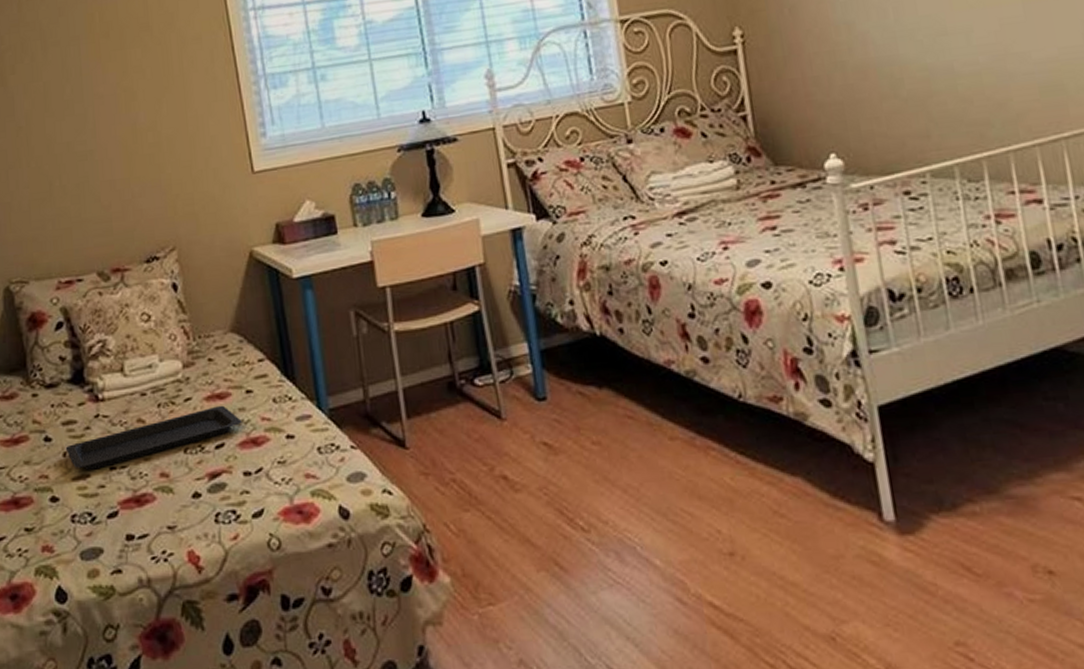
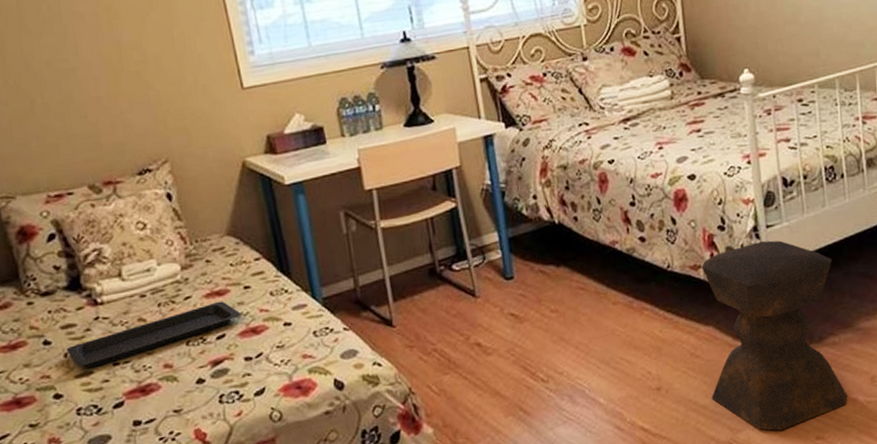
stool: none [783,370,999,628] -> present [701,240,848,431]

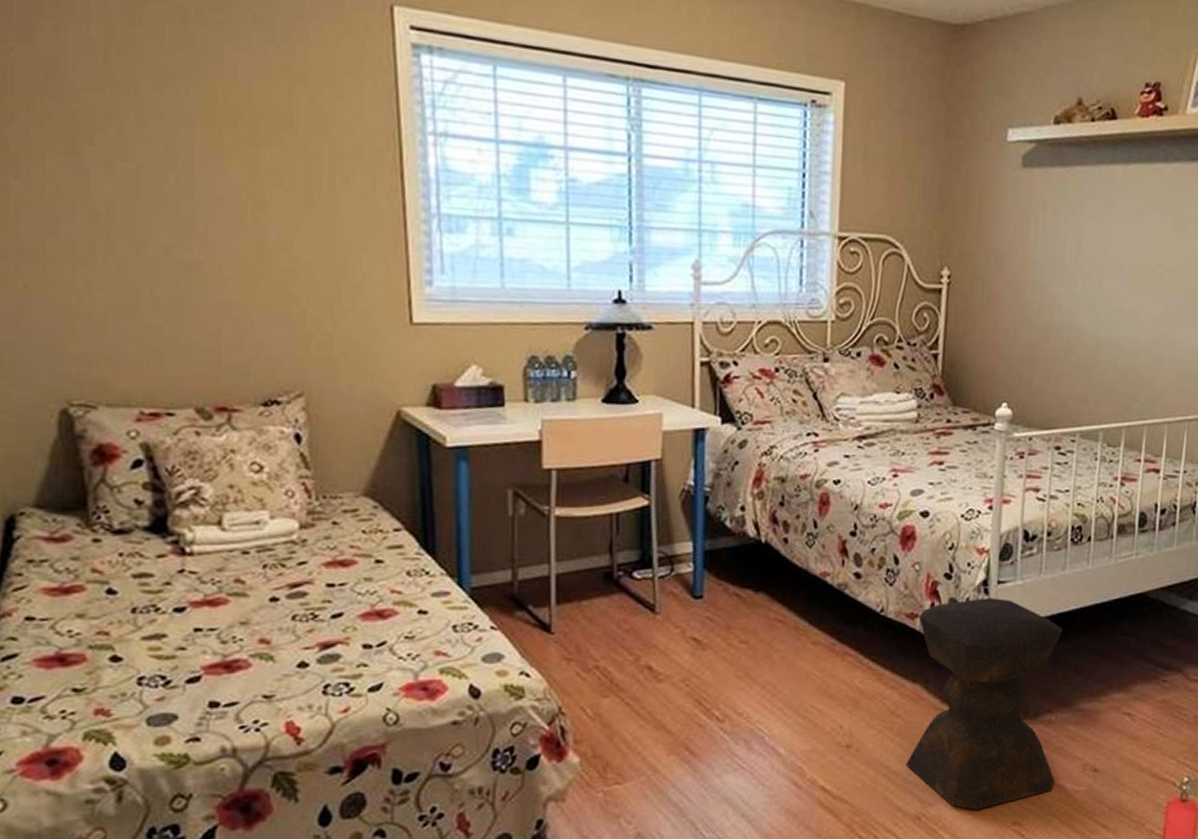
serving tray: present [66,301,241,368] -> none [135,573,367,630]

